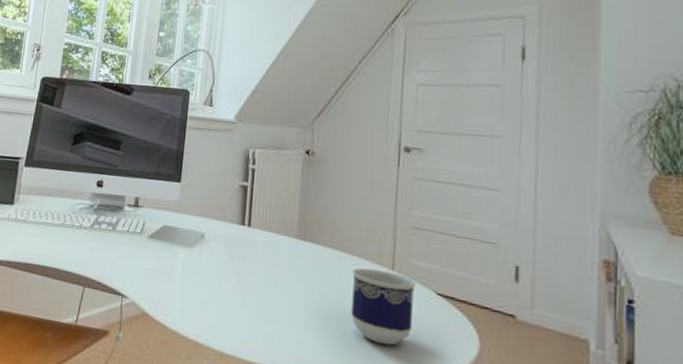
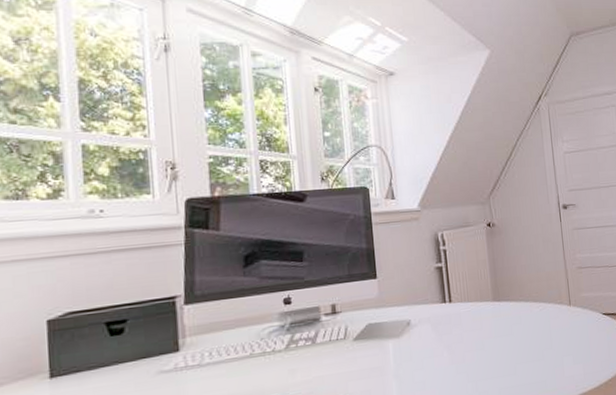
cup: present [351,268,416,345] -> none [541,307,590,366]

